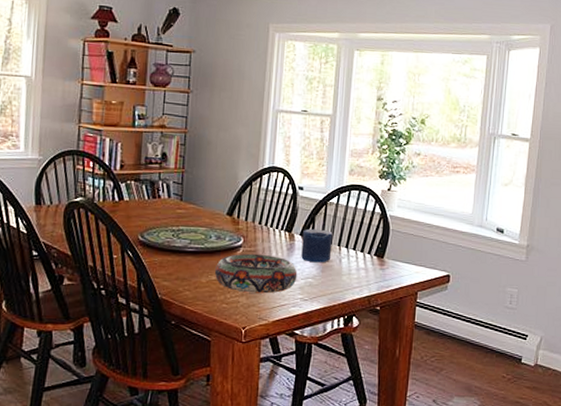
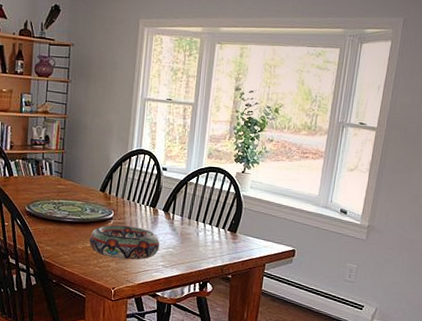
candle: present [301,228,333,263] -> none [163,205,192,236]

